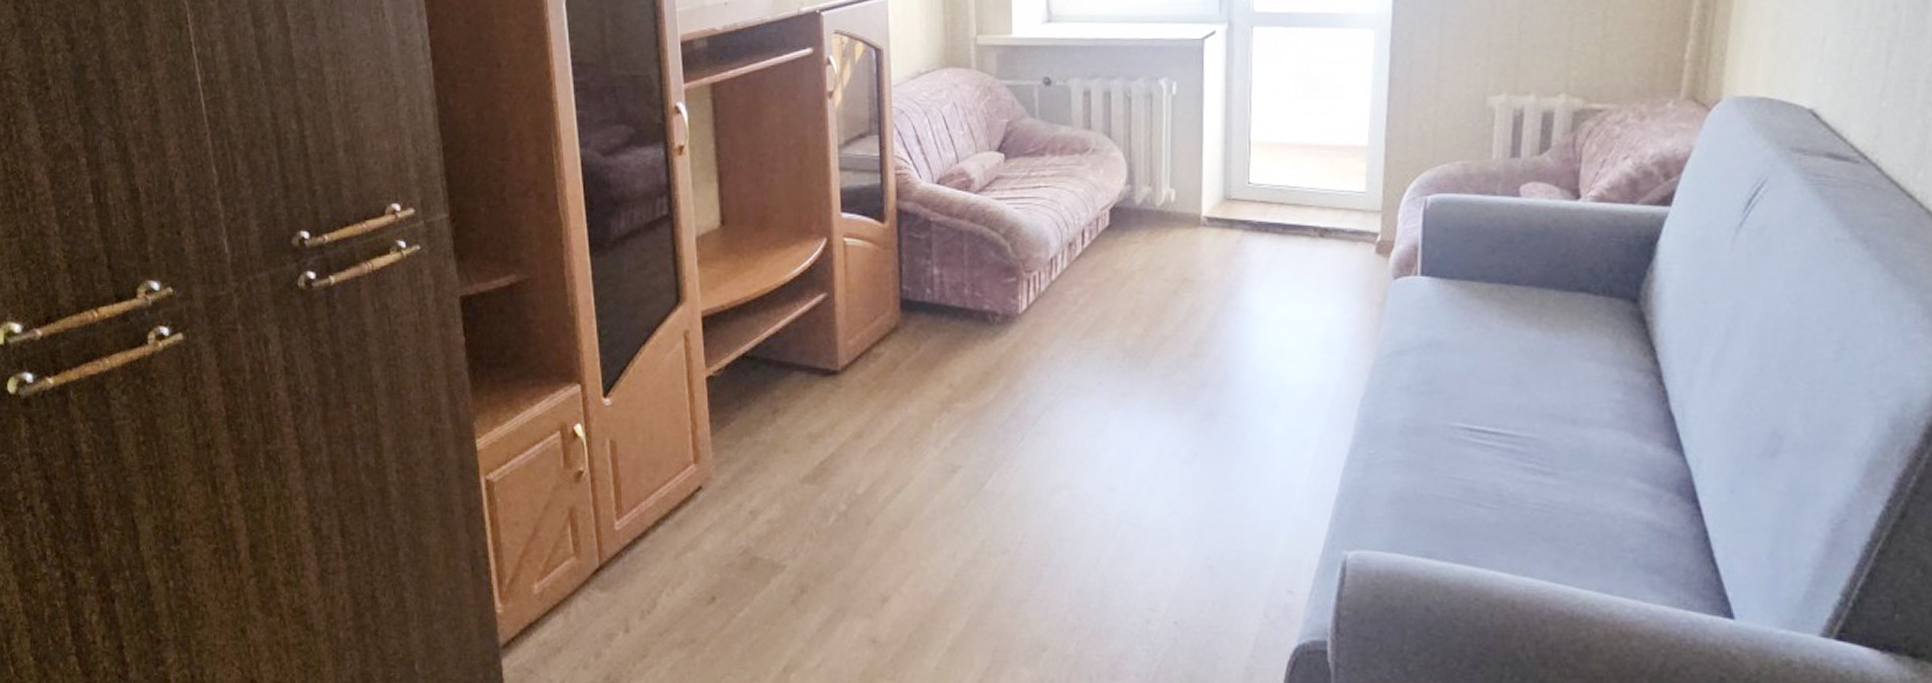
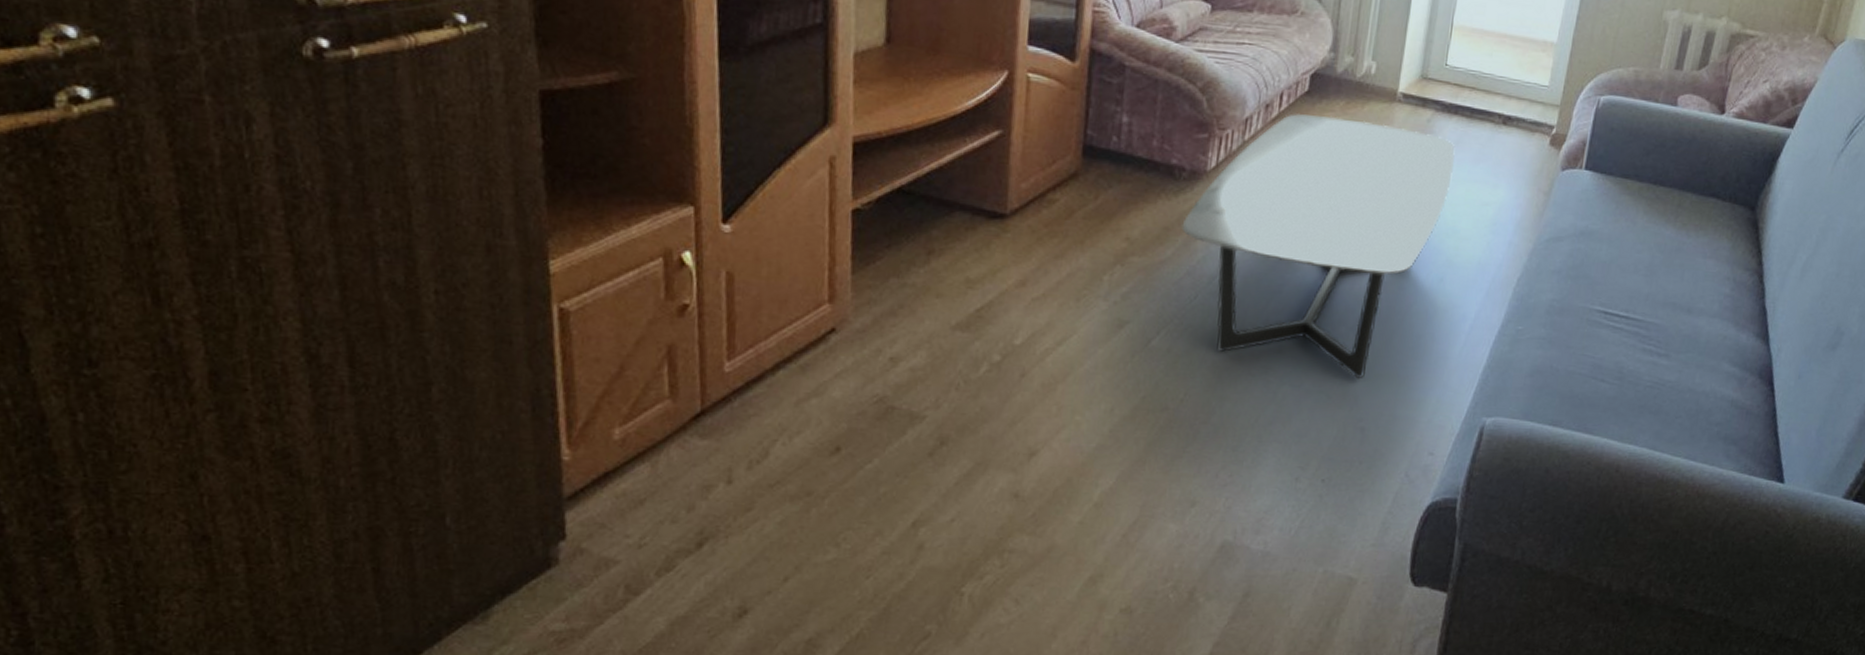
coffee table: none [1001,247,1273,515] -> present [1181,114,1455,380]

